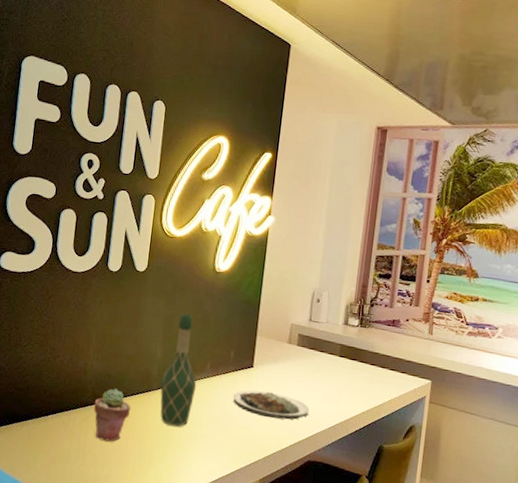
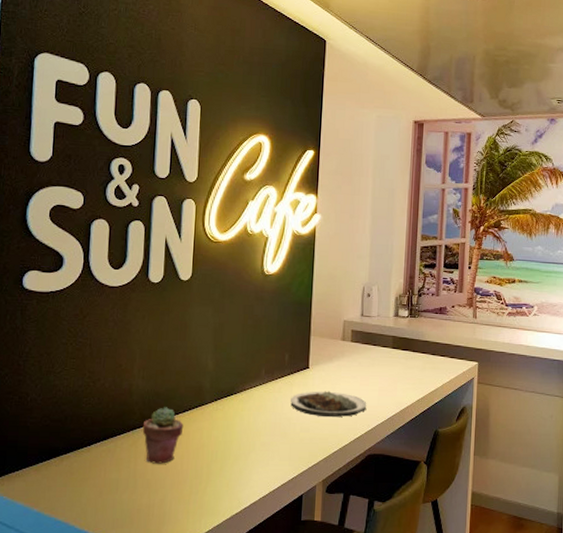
wine bottle: present [160,314,197,427] -> none [214,321,252,438]

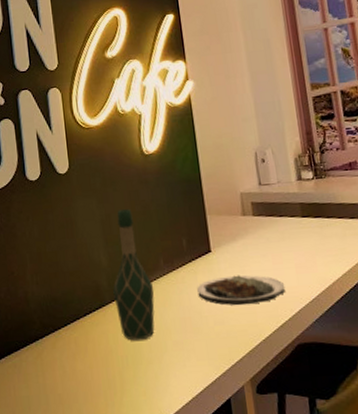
potted succulent: present [142,407,184,464] -> none [44,312,87,376]
wine bottle: none [214,321,252,438] -> present [113,209,155,341]

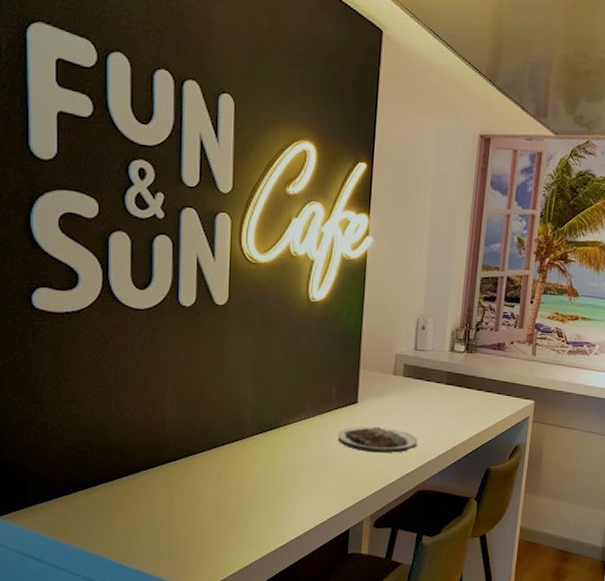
wine bottle: present [113,209,155,341] -> none [255,351,297,473]

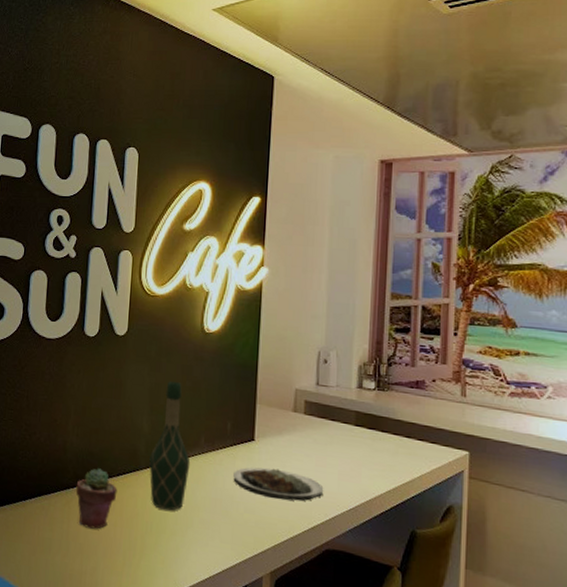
potted succulent: none [177,440,223,498] -> present [75,468,118,529]
wine bottle: none [255,351,297,473] -> present [149,381,191,511]

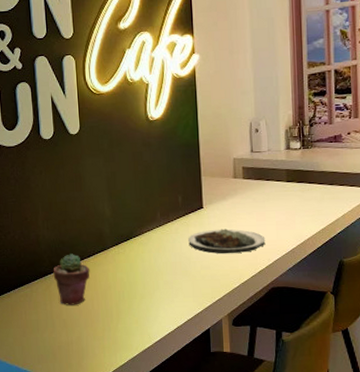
wine bottle: present [149,381,191,511] -> none [114,168,151,279]

